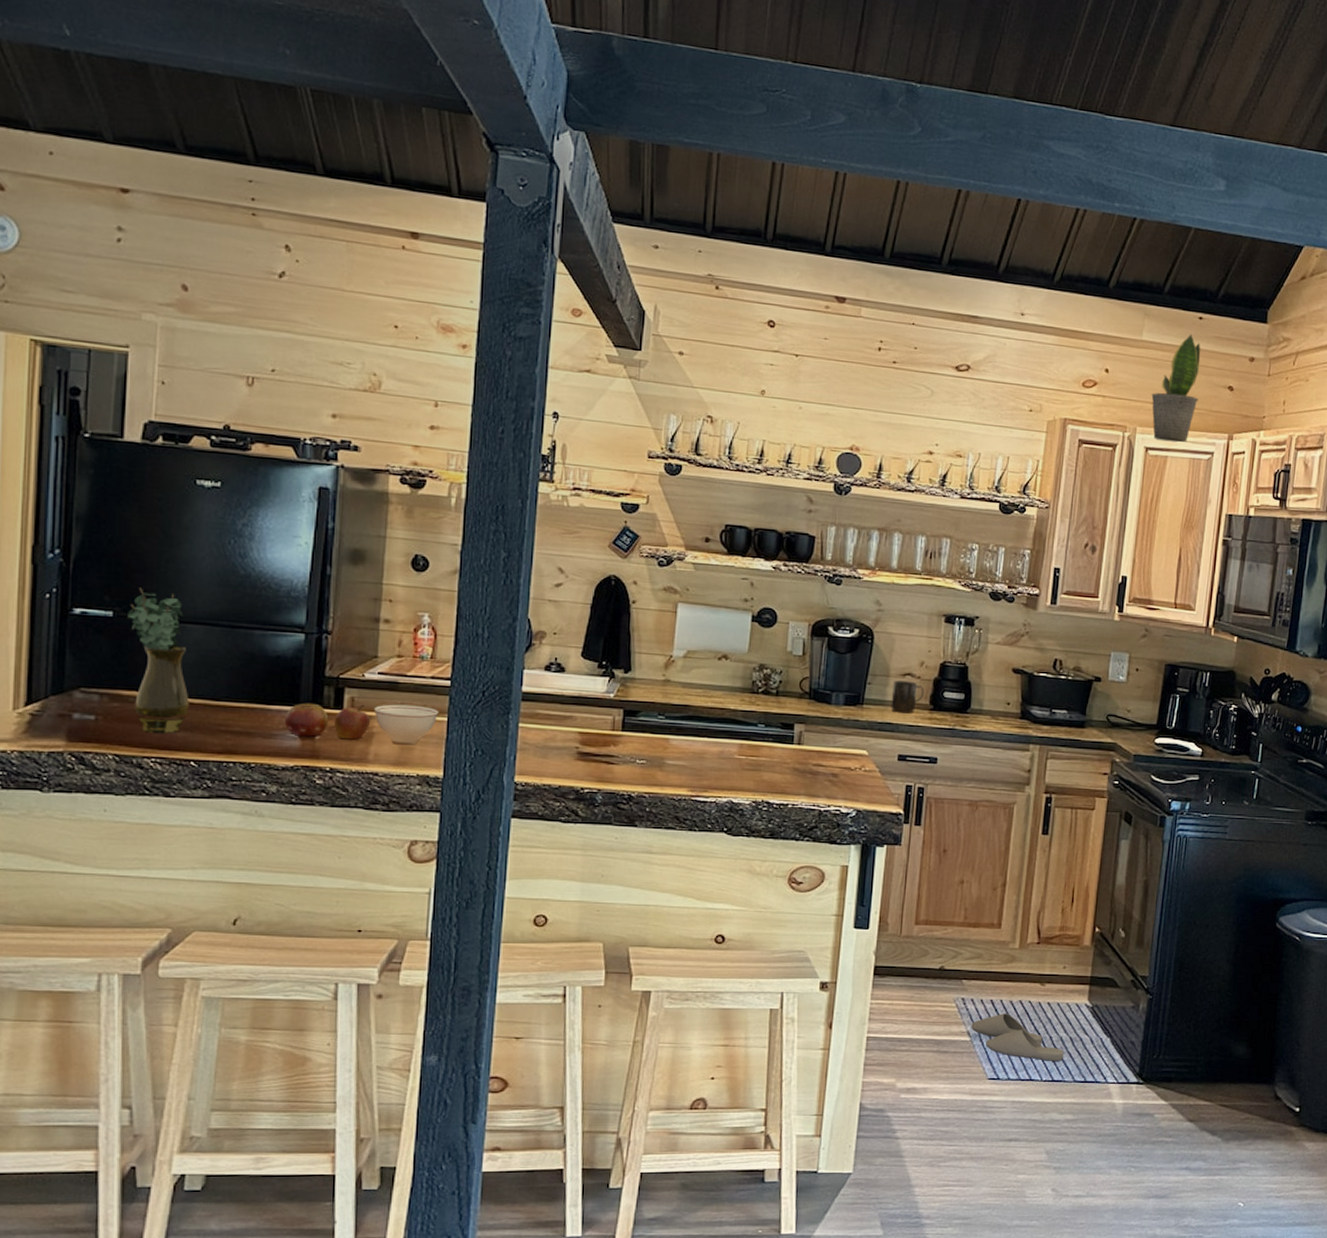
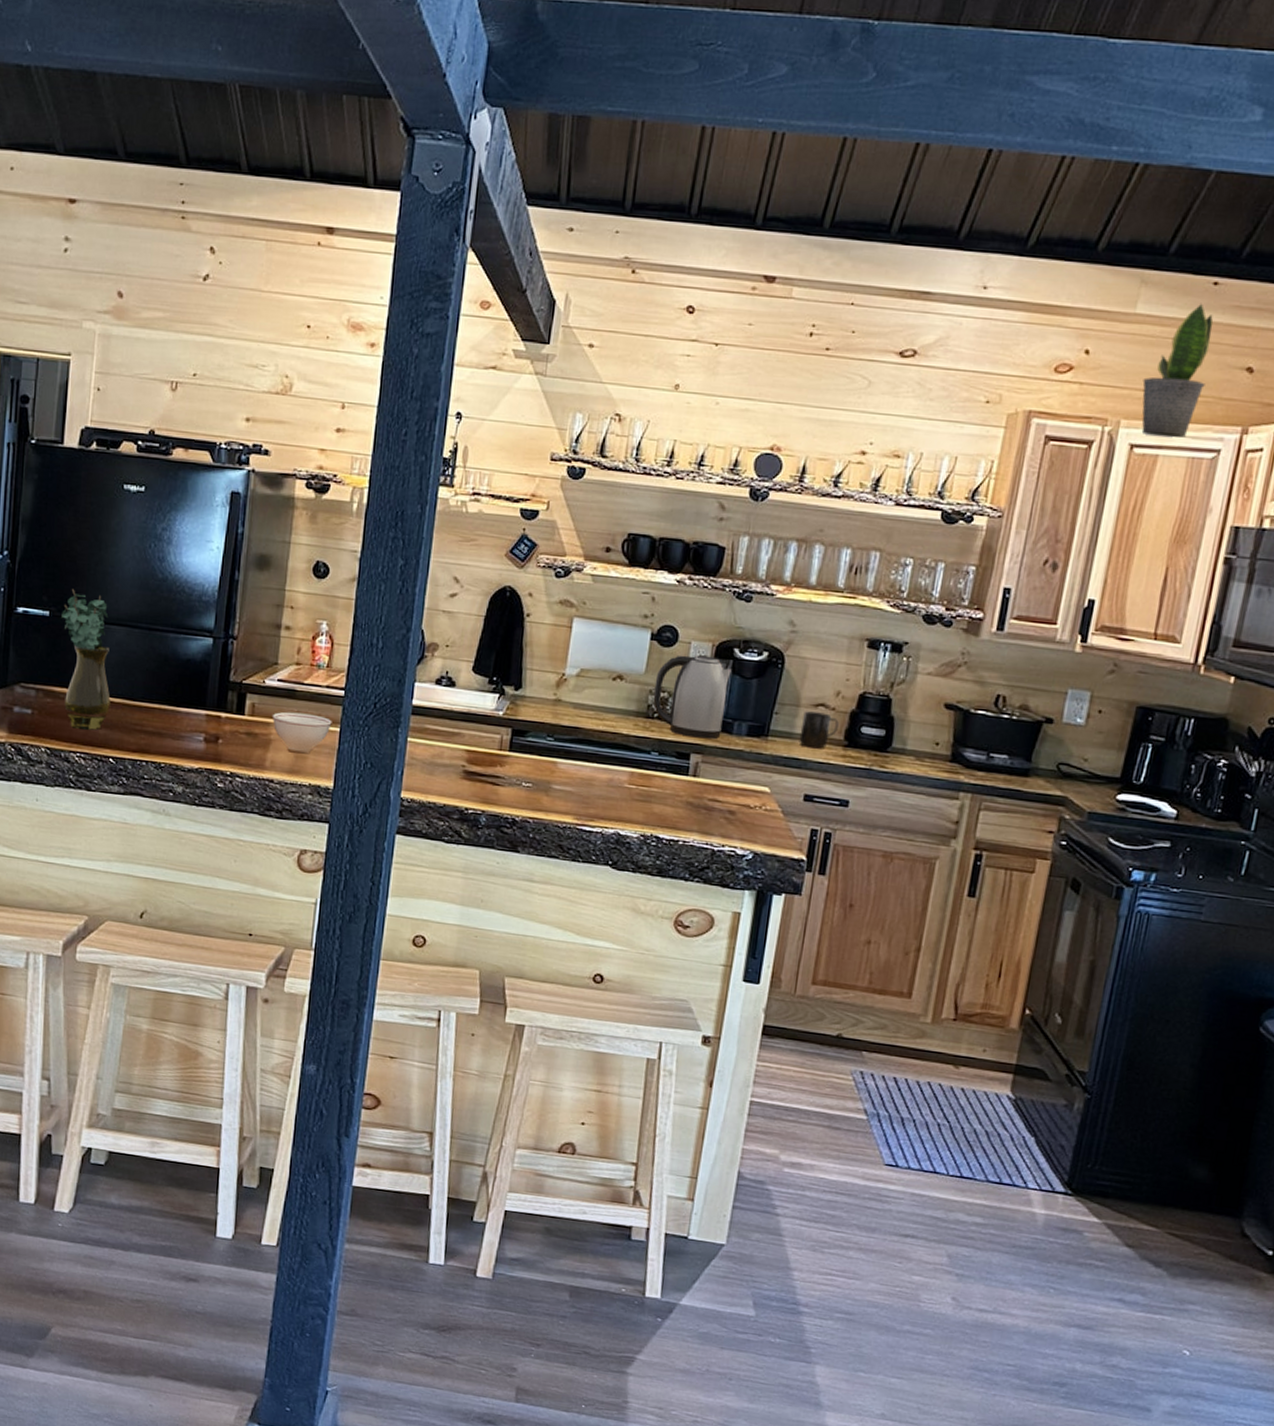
fruit: present [284,703,329,738] -> none [191,706,231,742]
fruit: present [335,704,370,741] -> none [236,710,268,747]
kettle: none [757,633,827,710] -> present [653,654,732,739]
slippers: present [971,1013,1064,1061] -> none [869,1094,978,1156]

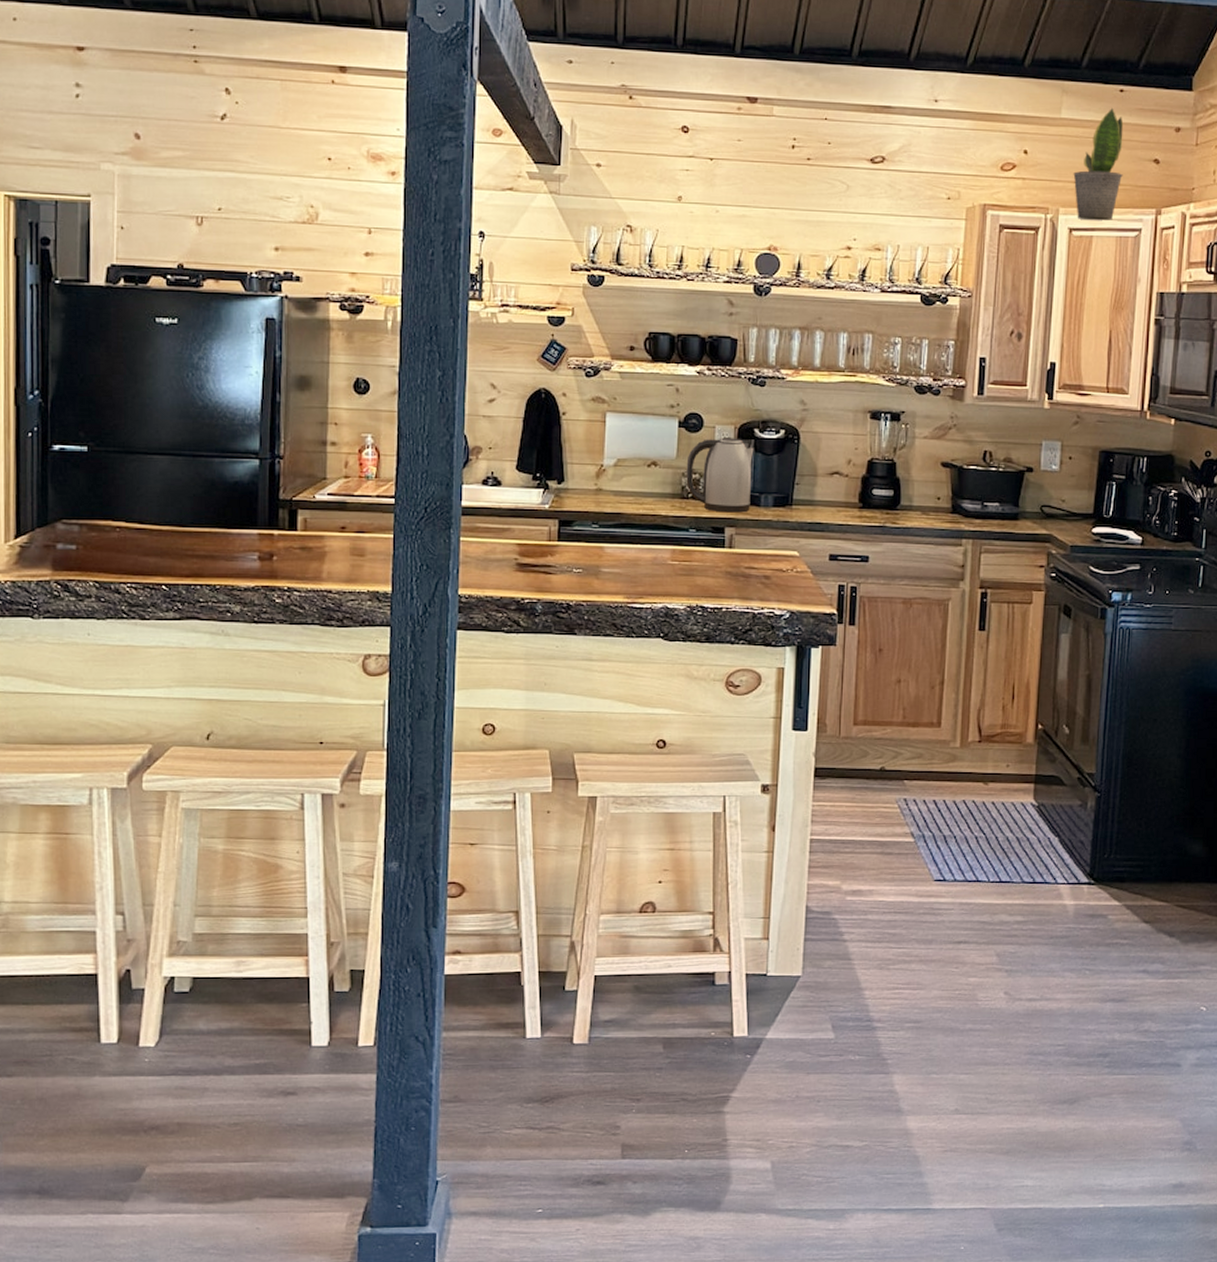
vase: present [61,589,111,730] -> none [100,423,159,560]
bowl: present [272,712,332,755] -> none [325,523,385,564]
mug: present [799,711,839,749] -> none [820,480,853,512]

